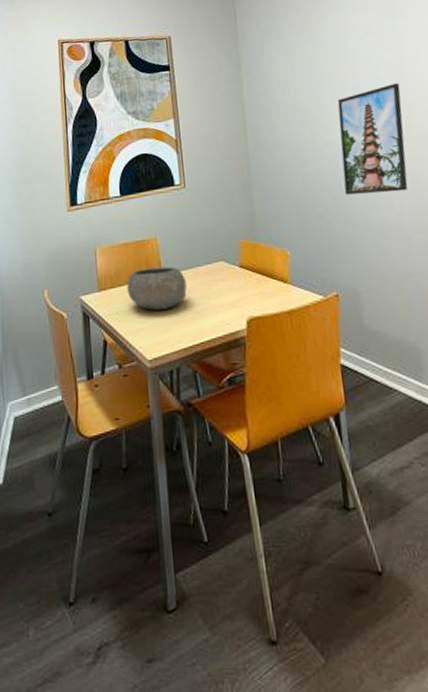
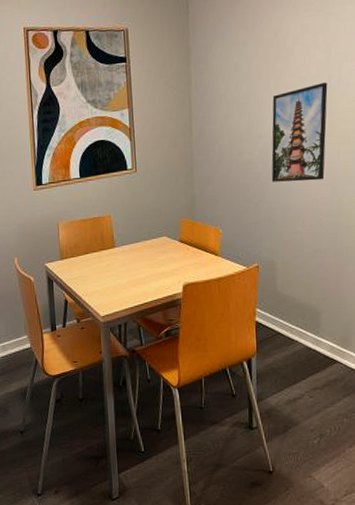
bowl: present [127,266,187,310] -> none [85,240,135,276]

